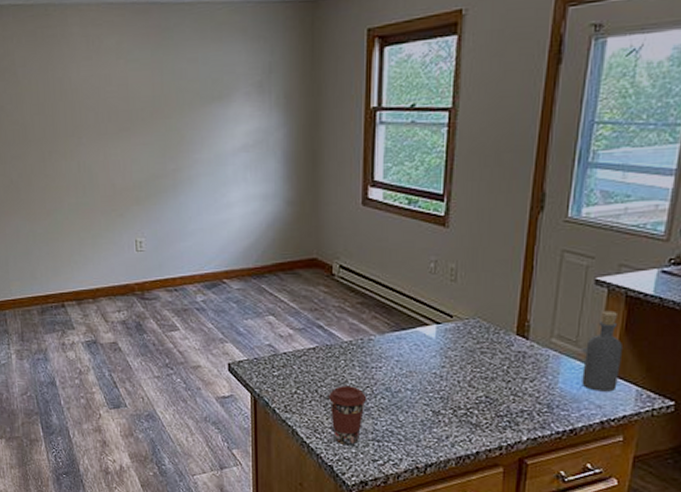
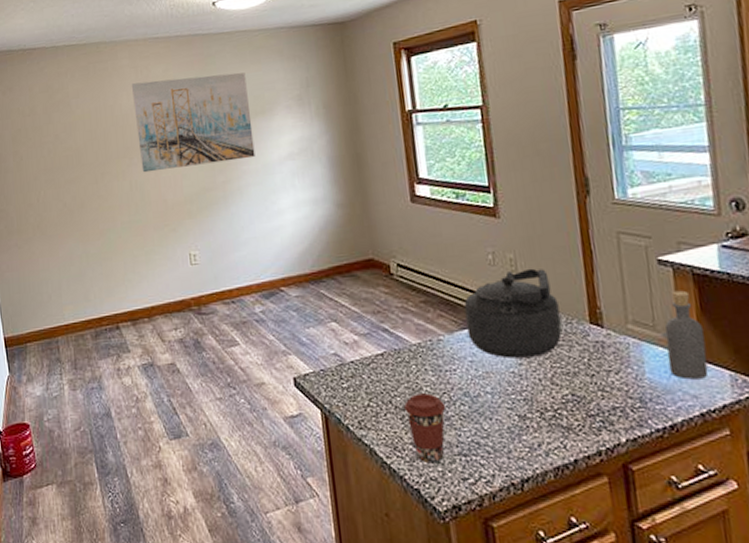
wall art: none [81,50,209,154] -> present [131,72,255,173]
kettle: none [398,279,490,361] -> present [464,268,562,359]

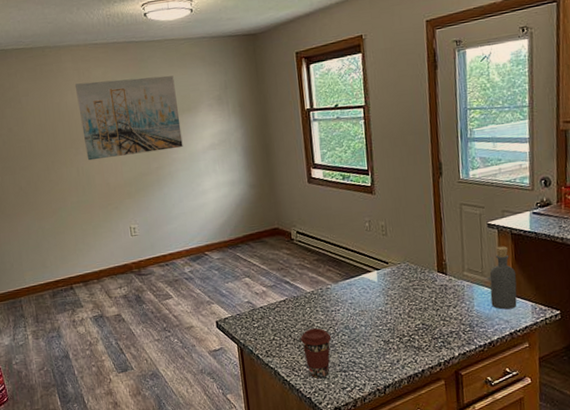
kettle: present [464,268,562,359] -> none [346,232,418,300]

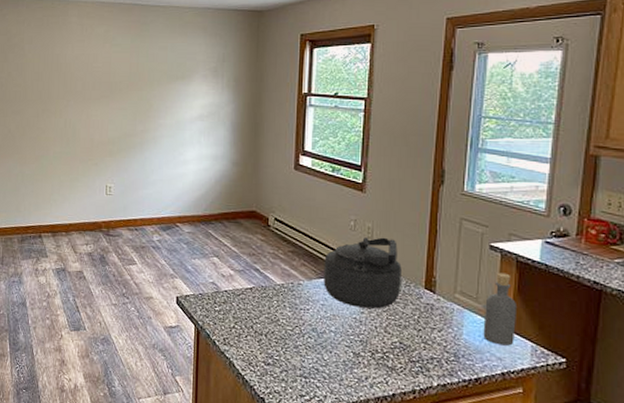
wall art: present [74,75,183,161] -> none [76,38,173,115]
coffee cup: present [300,328,332,378] -> none [261,324,296,379]
kettle: none [346,232,418,300] -> present [323,237,402,309]

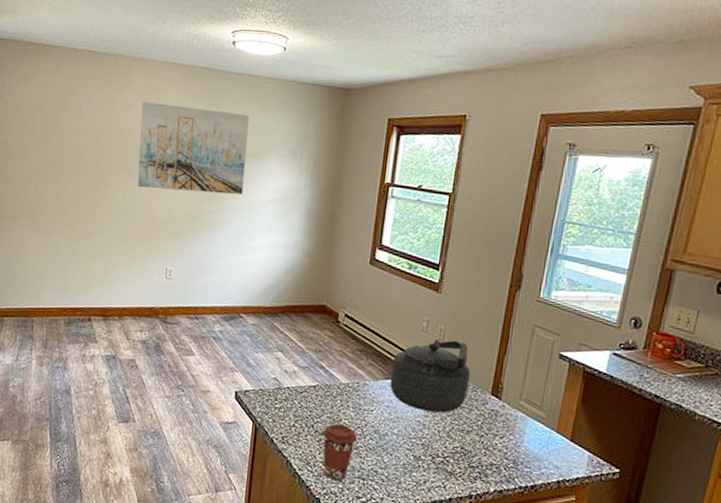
wall art: none [76,38,173,115] -> present [137,102,250,195]
coffee cup: none [261,324,296,379] -> present [322,423,358,481]
bottle: present [483,272,518,346] -> none [543,381,580,455]

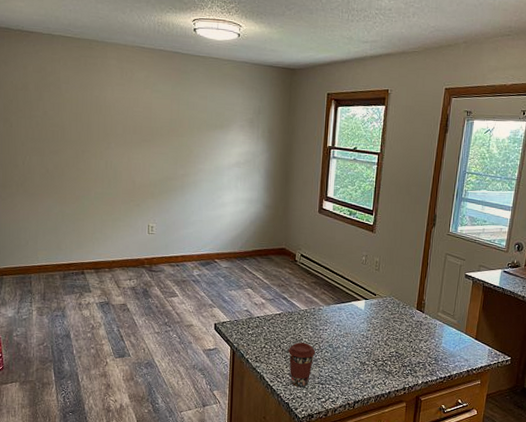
wall art: present [137,102,250,195] -> none [116,82,212,161]
kettle: present [390,339,471,413] -> none [339,269,400,327]

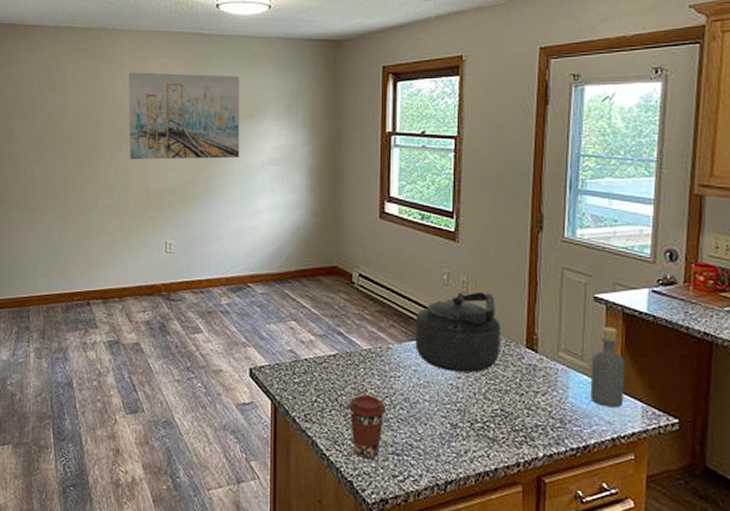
wall art: none [116,82,212,161] -> present [128,72,240,160]
kettle: none [339,269,400,327] -> present [415,291,501,373]
bottle: none [456,295,481,350] -> present [590,326,626,408]

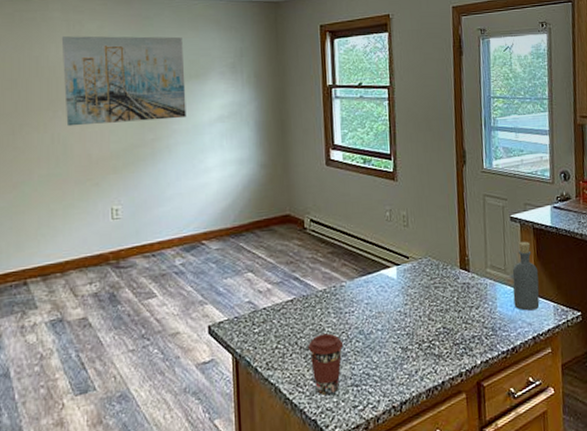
kettle: present [415,291,501,373] -> none [364,223,439,300]

